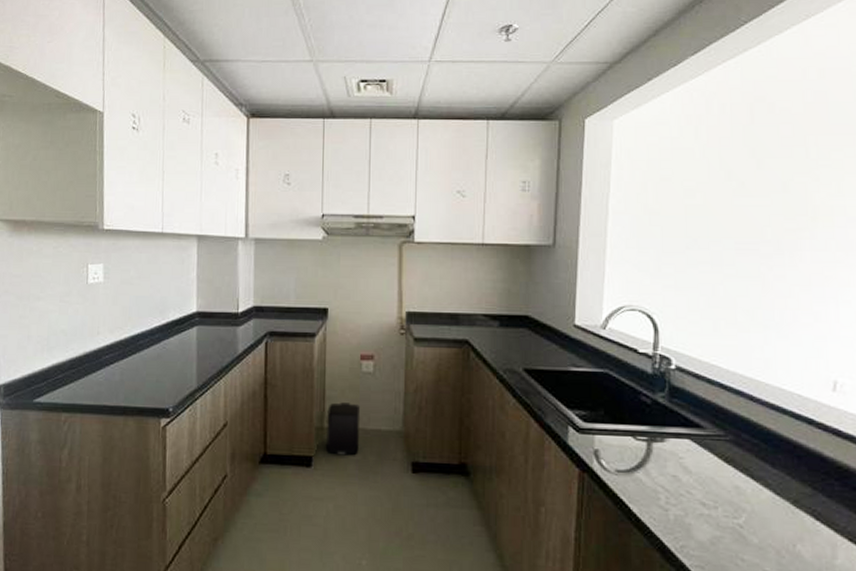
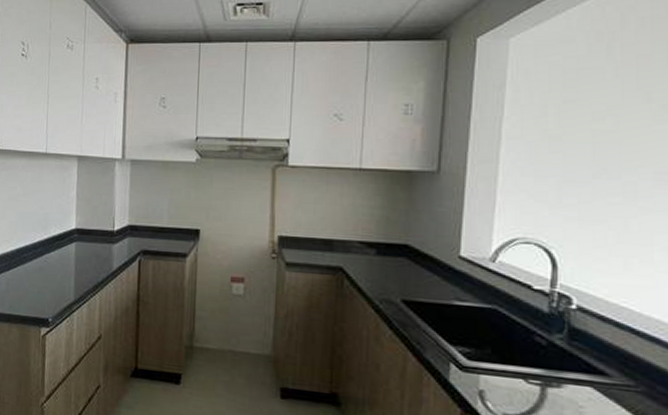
pedal bin: present [326,402,361,456] -> none [195,323,230,377]

